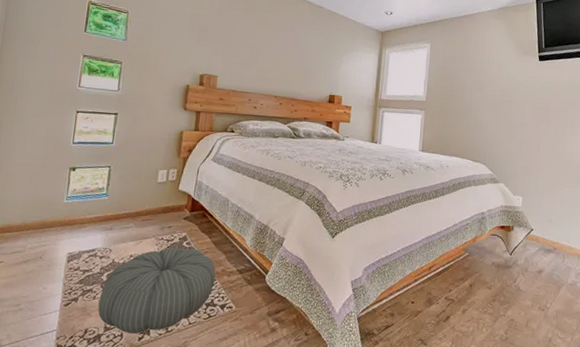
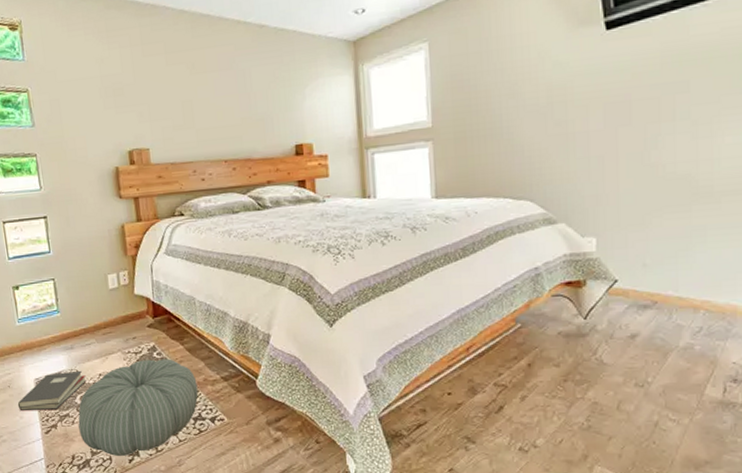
hardback book: none [44,250,118,284] -> present [17,370,87,410]

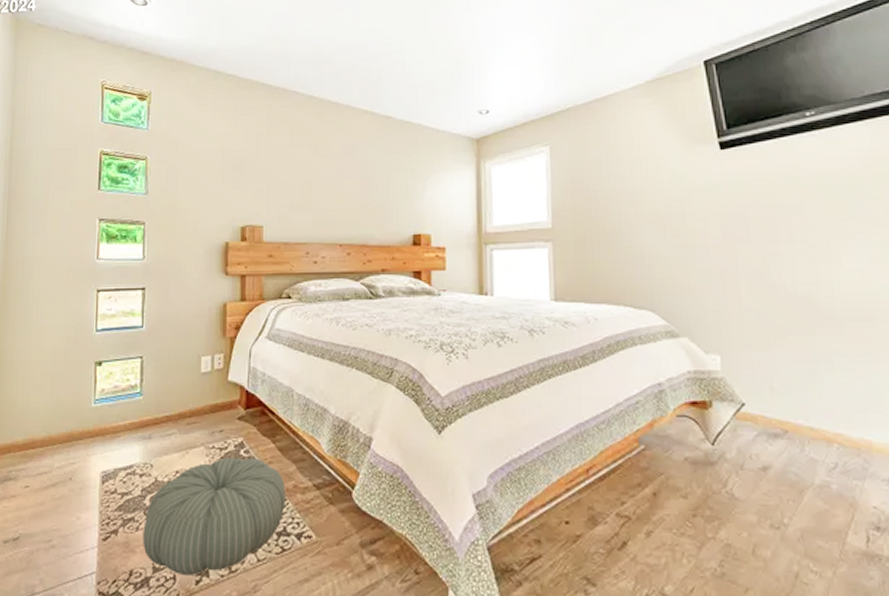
hardback book: present [17,370,87,410] -> none [76,465,161,511]

